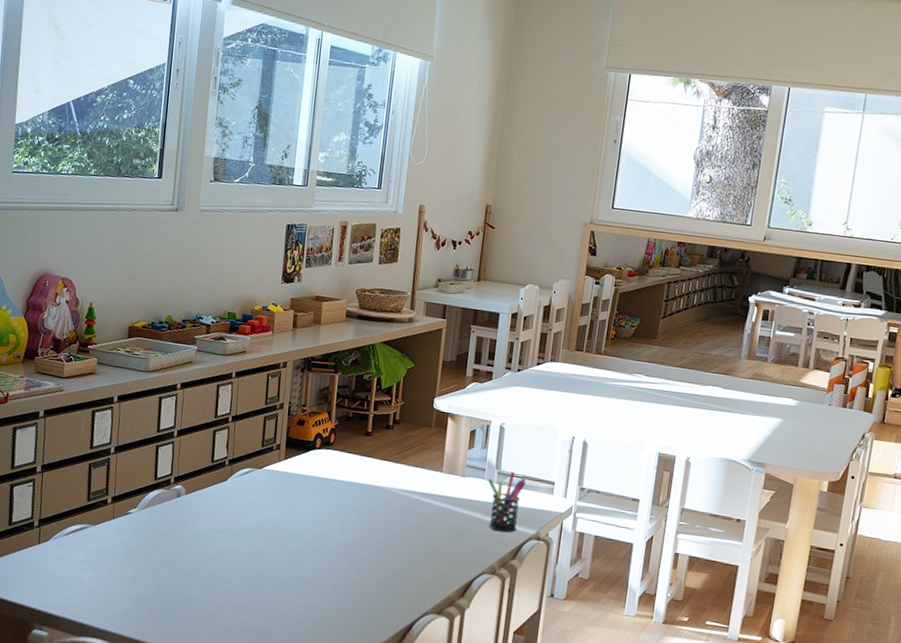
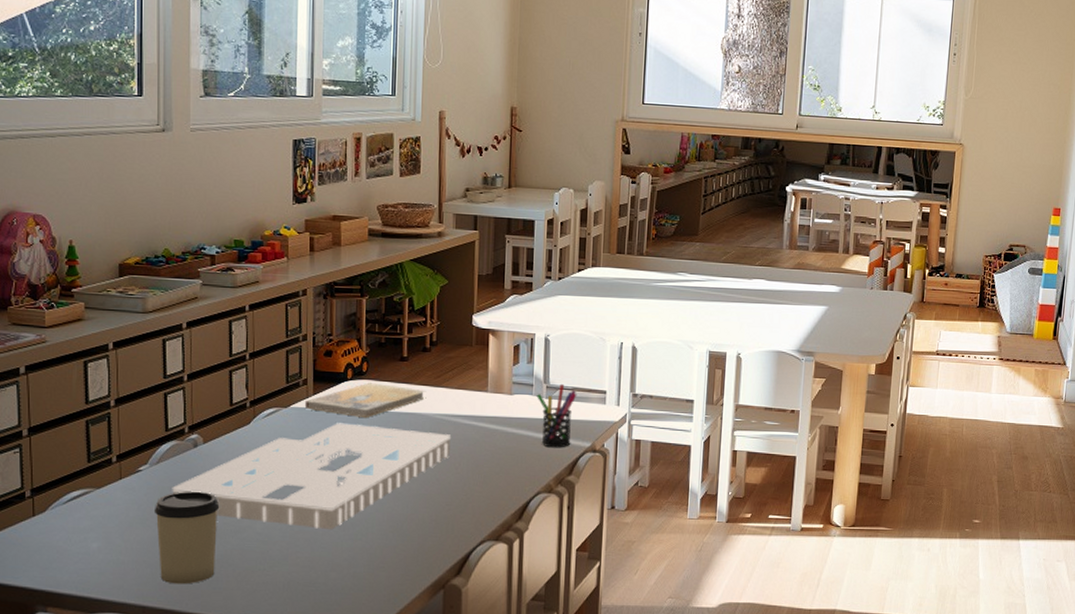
cup: none [138,535,195,621] -> present [153,491,220,584]
architectural model: none [155,487,405,587] -> present [172,423,450,530]
book: none [276,453,386,486] -> present [304,382,427,419]

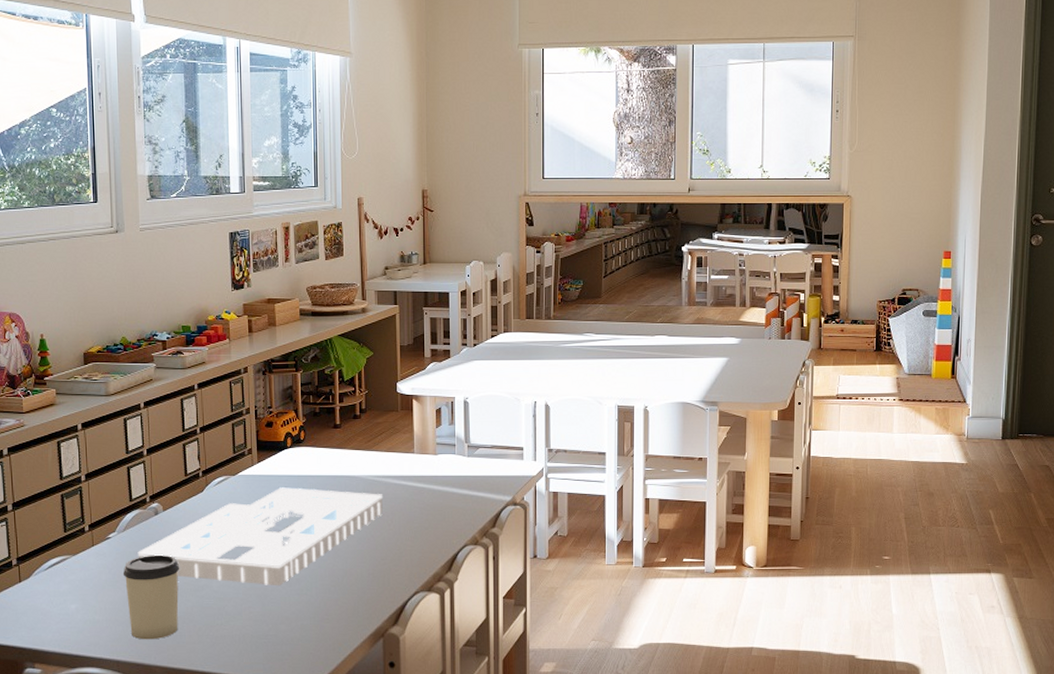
book: present [304,382,427,419] -> none [250,449,359,483]
pen holder: present [537,383,577,448] -> none [459,442,497,503]

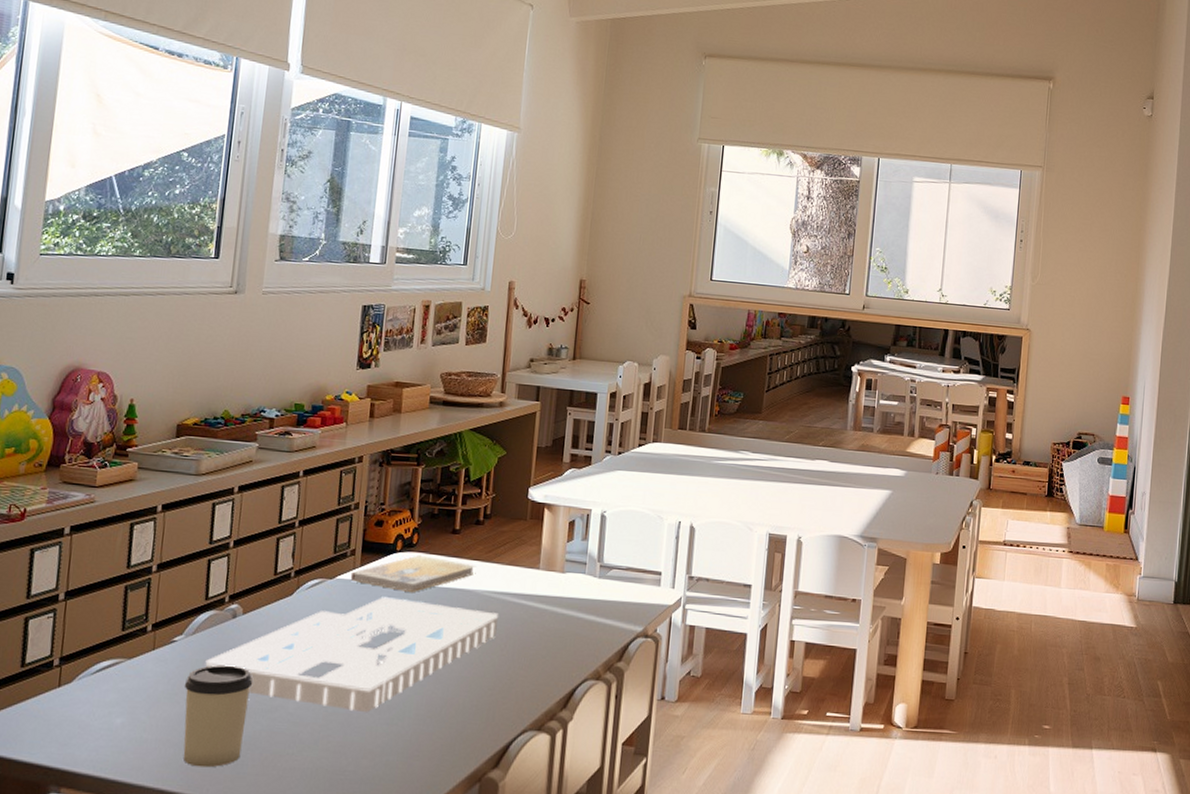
book: none [250,449,359,483] -> present [350,555,477,593]

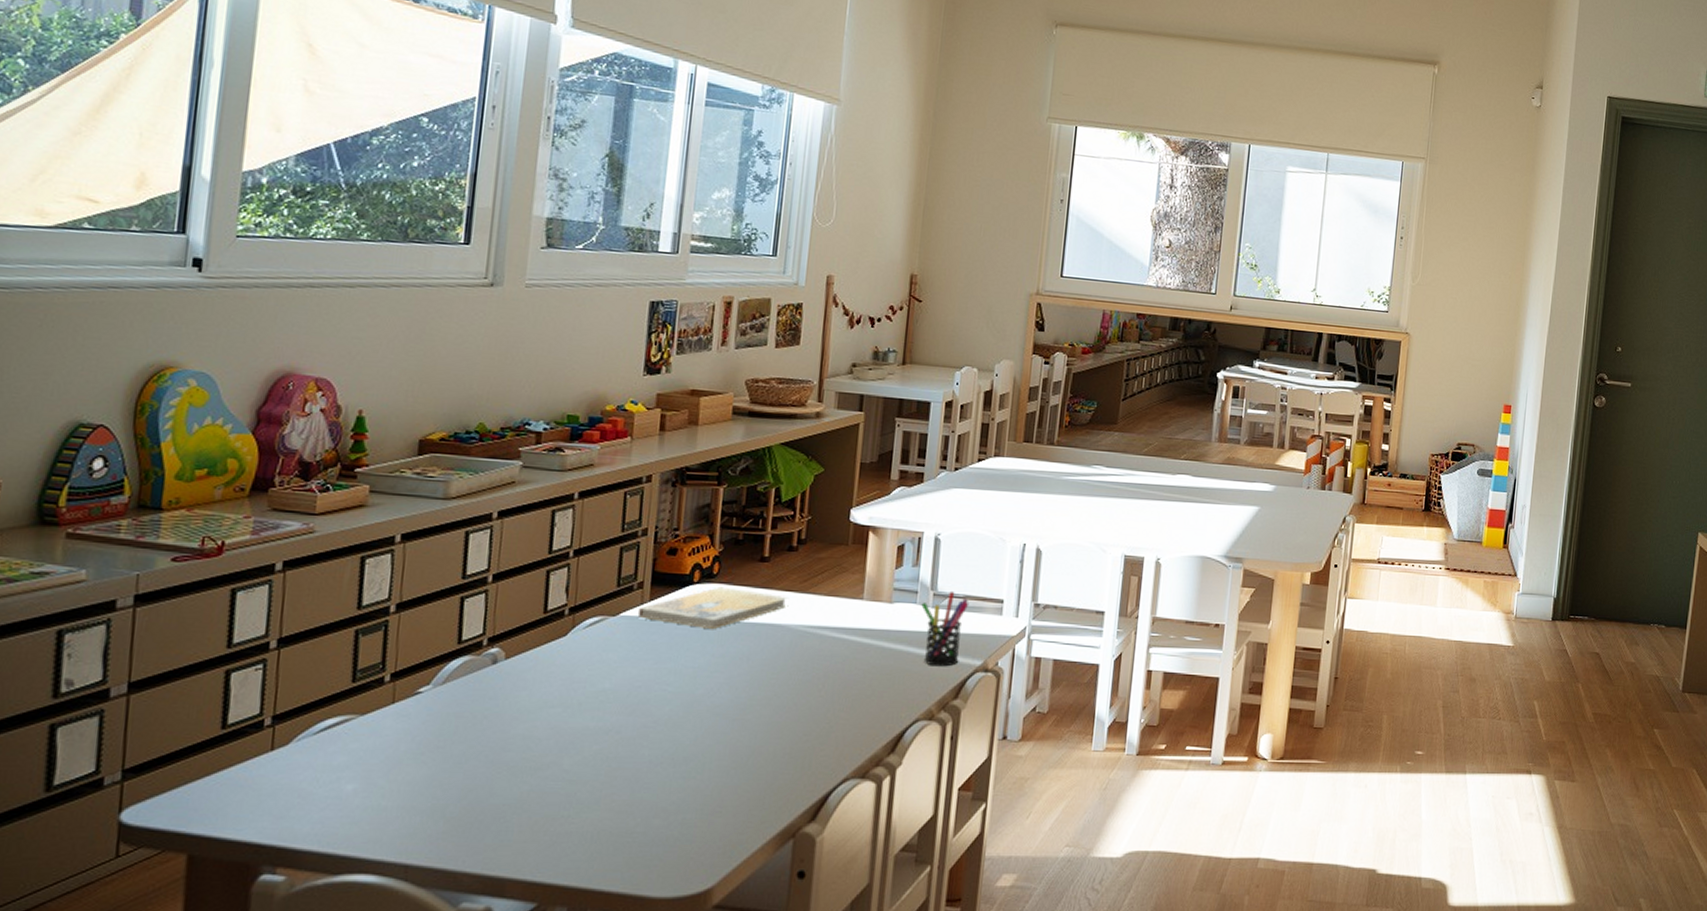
cup: present [183,664,253,768] -> none [432,718,519,836]
architectural model: present [205,597,498,713] -> none [458,635,815,767]
pen holder: none [589,563,632,632] -> present [921,590,970,667]

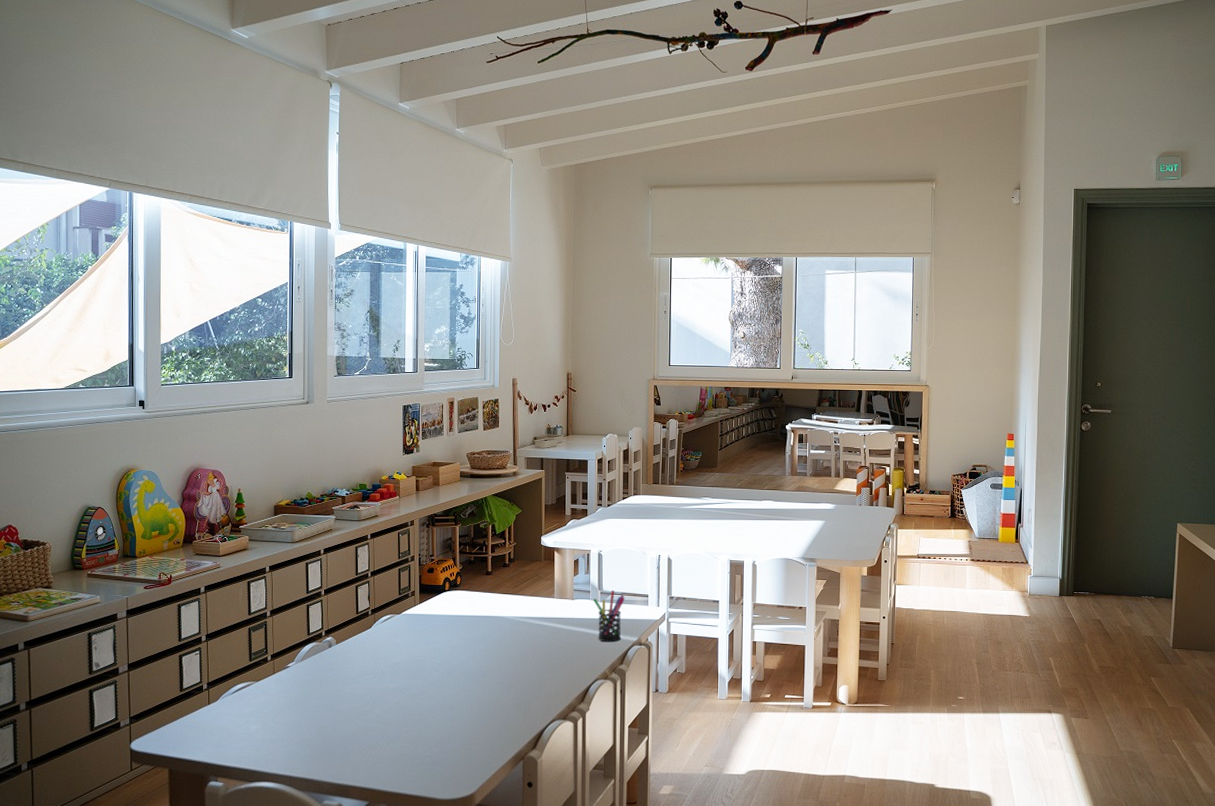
book: present [637,587,789,630] -> none [413,593,507,622]

